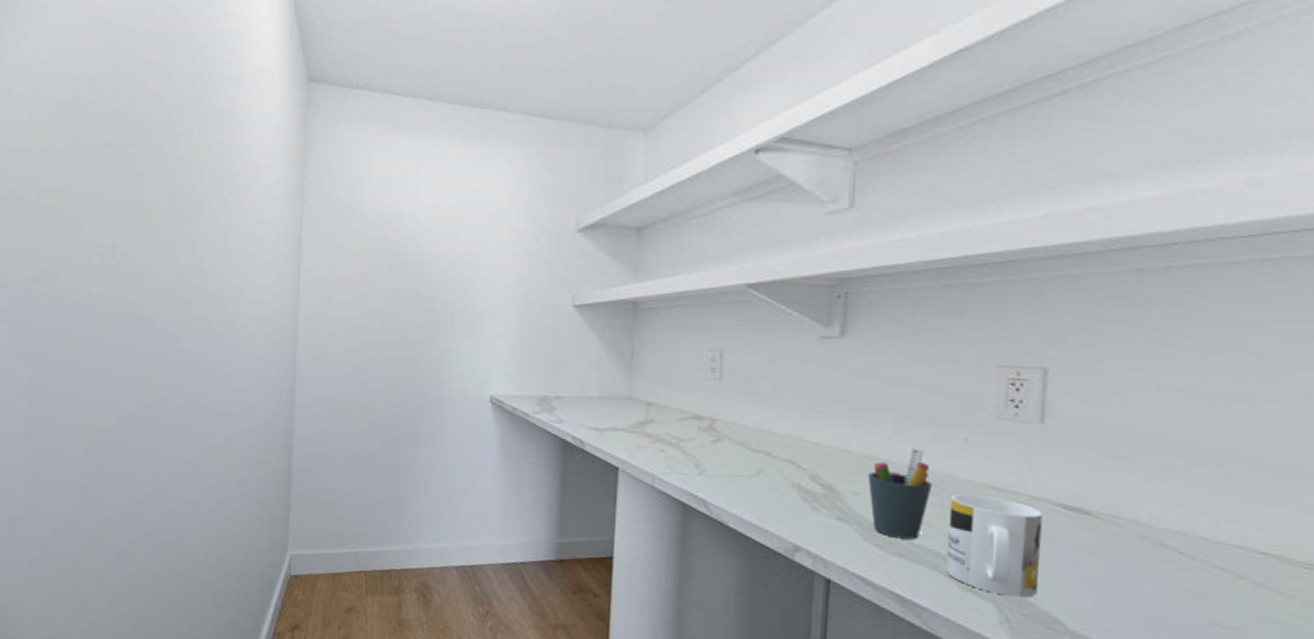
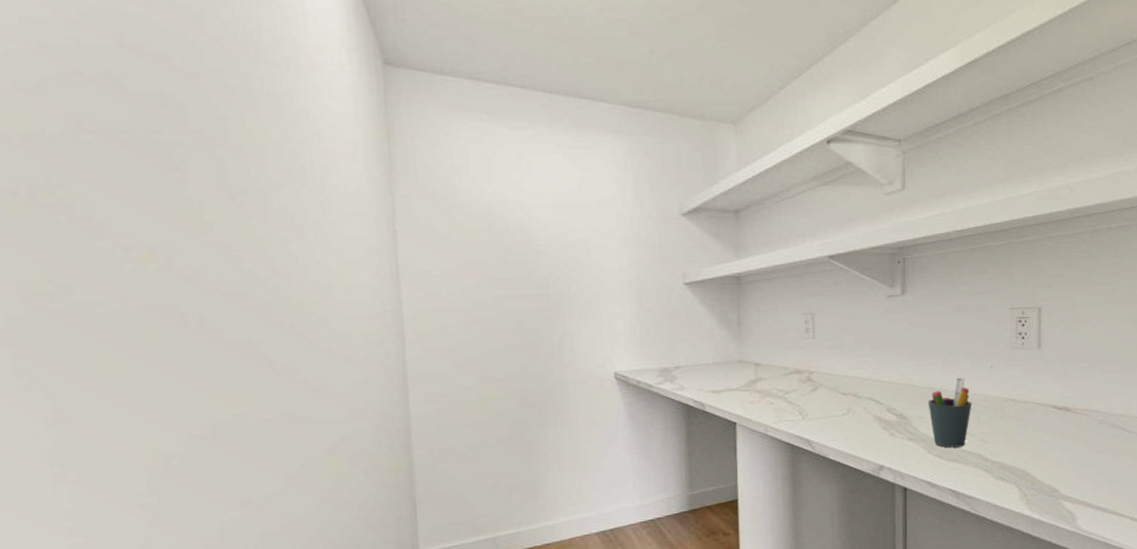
mug: present [946,494,1043,598] -> none [984,407,1043,478]

